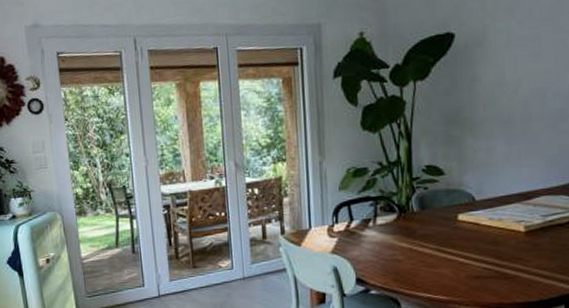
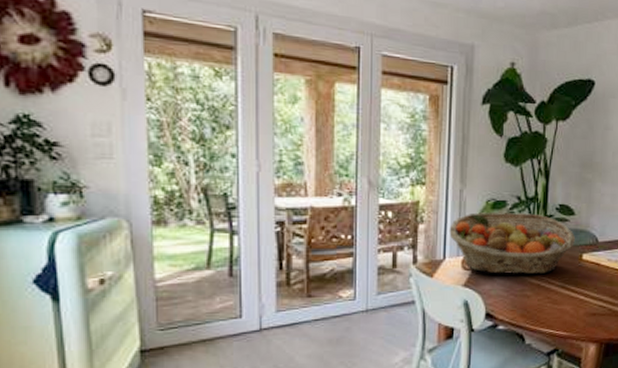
fruit basket: none [312,177,448,240] -> present [449,212,576,274]

